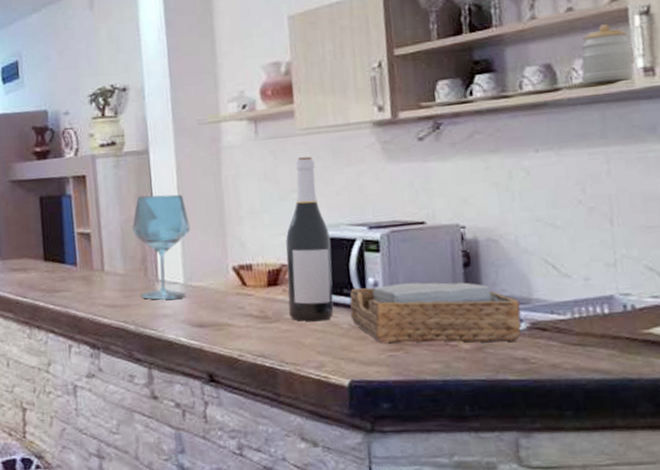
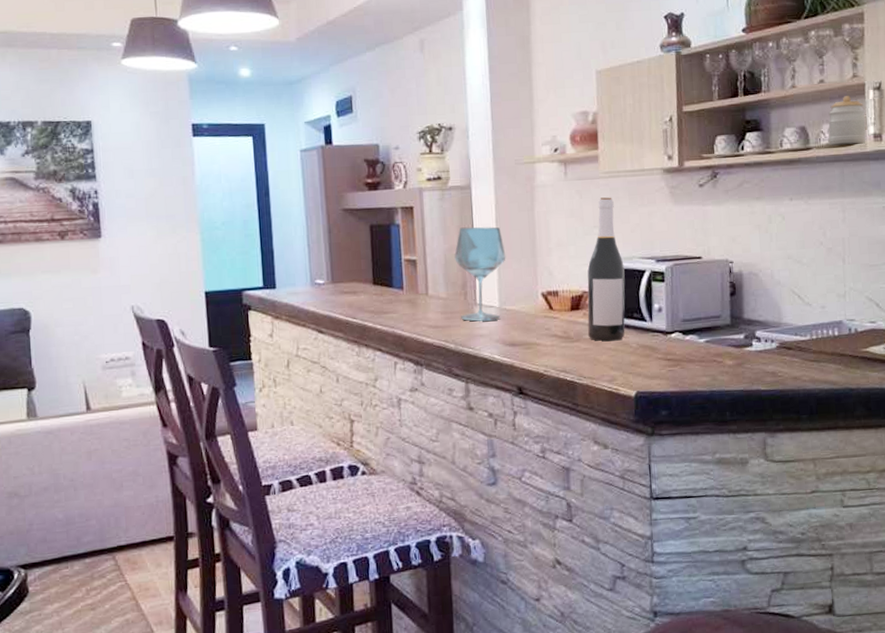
napkin holder: present [349,282,522,343] -> none [638,308,773,360]

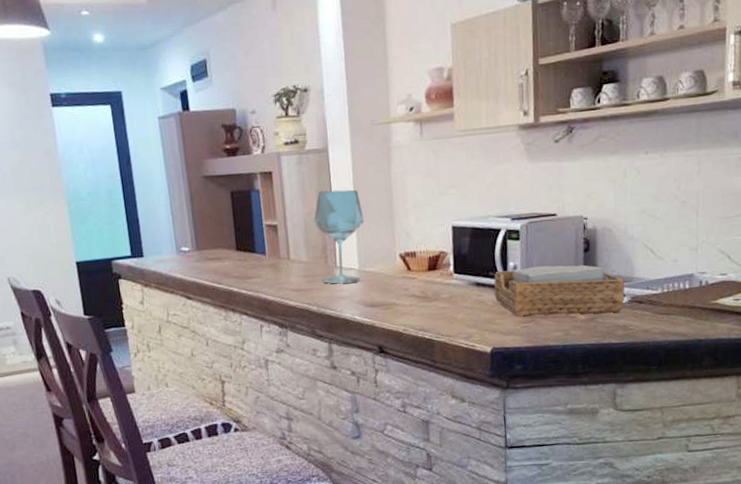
wine bottle: present [587,197,625,341] -> none [444,156,481,300]
napkin holder: none [638,308,773,360] -> present [494,264,625,316]
jar: present [828,96,866,146] -> none [686,42,726,96]

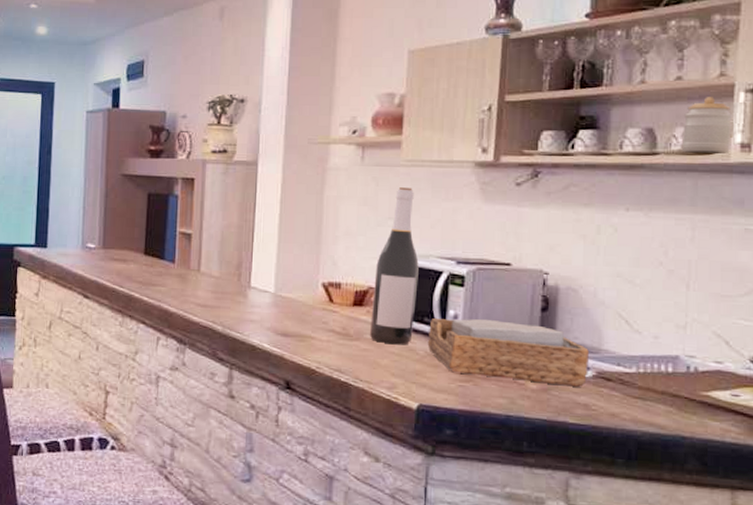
wine glass: present [314,189,364,284] -> none [232,205,288,307]
wine bottle: none [444,156,481,300] -> present [369,187,419,345]
jar: none [686,42,726,96] -> present [681,97,733,155]

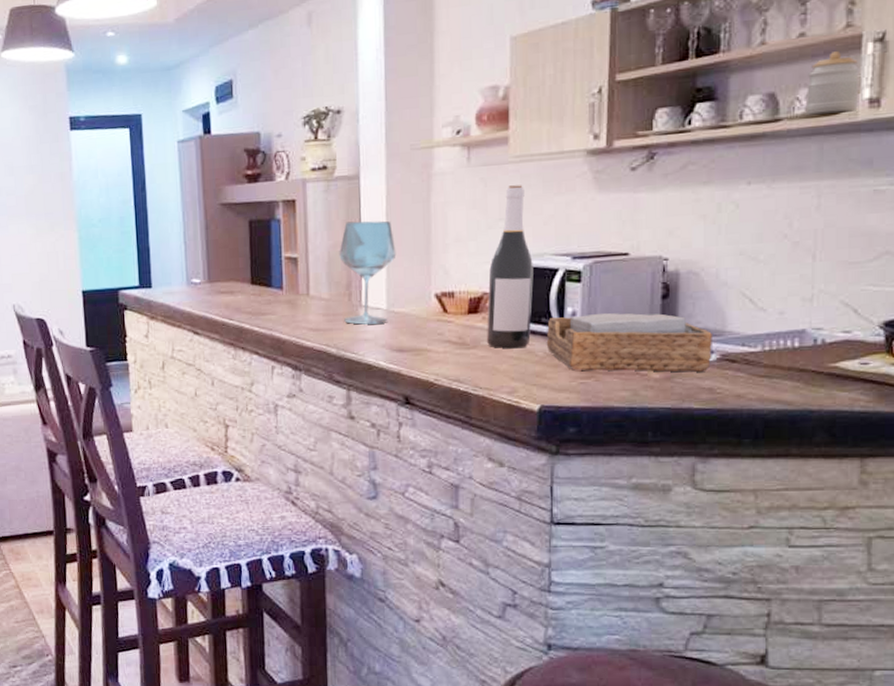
wine glass: none [232,205,288,307] -> present [339,220,396,325]

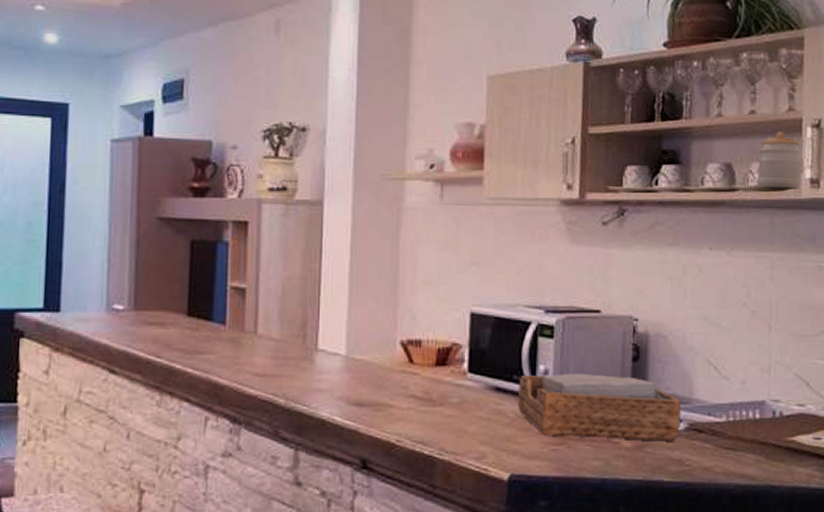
wine glass: present [339,220,396,325] -> none [295,252,360,372]
wine bottle: present [486,185,534,349] -> none [454,229,505,408]

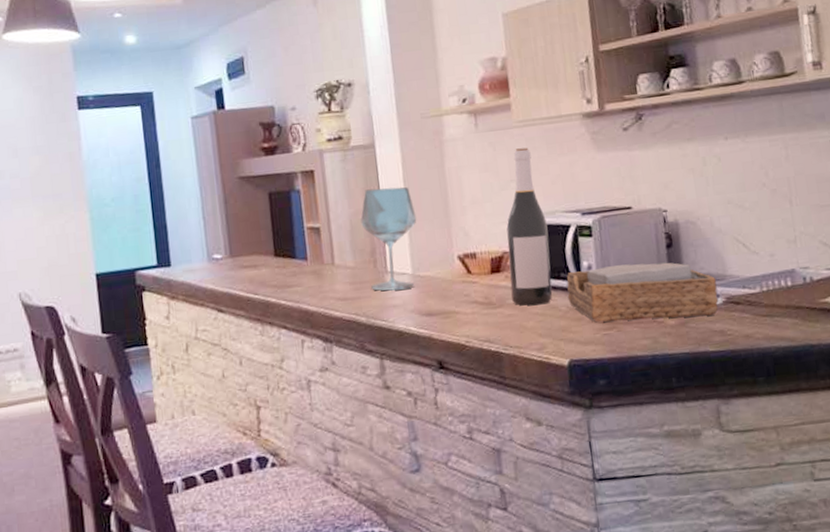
wine glass: none [295,252,360,372] -> present [360,187,417,291]
wine bottle: none [454,229,505,408] -> present [506,147,553,306]
jar: present [757,131,803,191] -> none [760,22,805,78]

